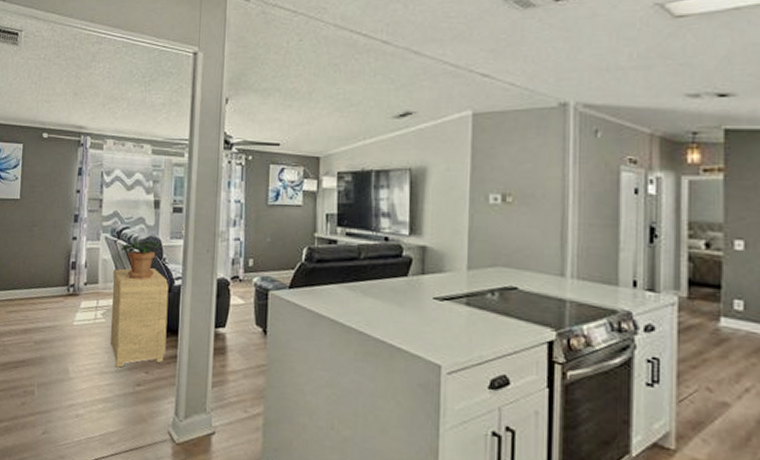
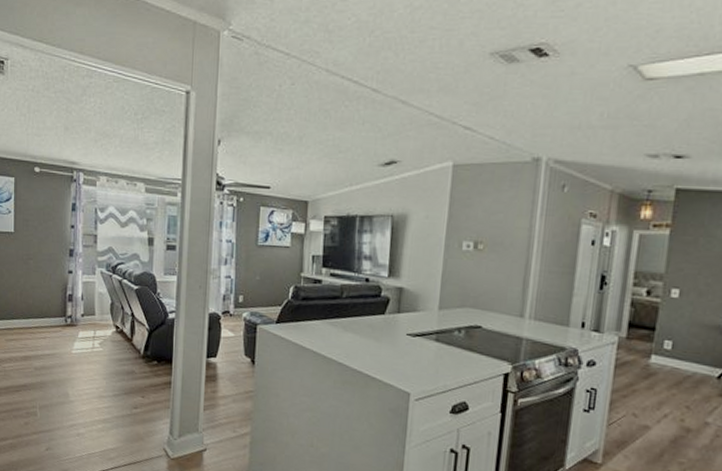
side table: present [111,267,169,368] -> none [108,301,163,393]
potted plant: present [119,241,159,280] -> none [115,277,153,312]

